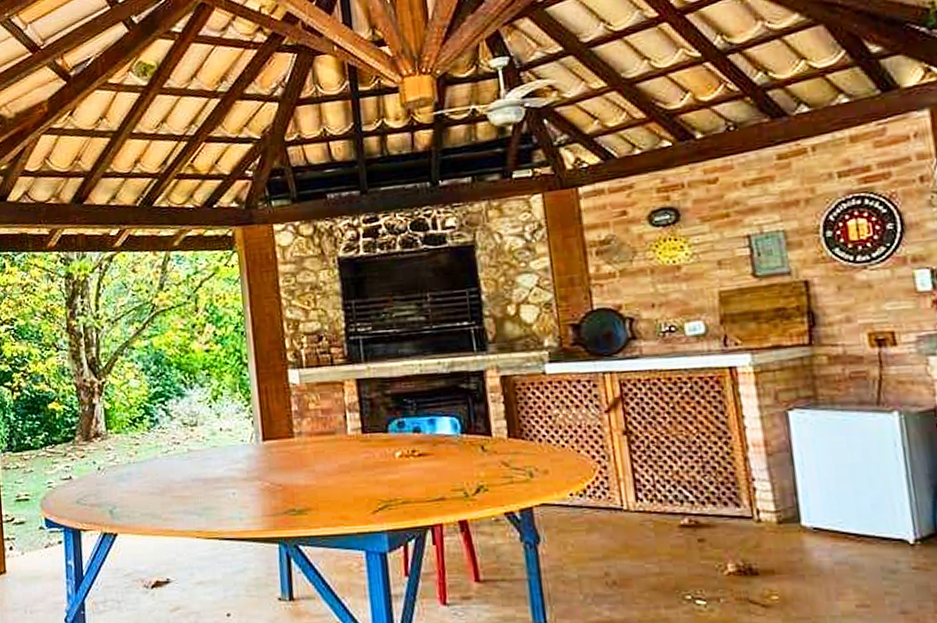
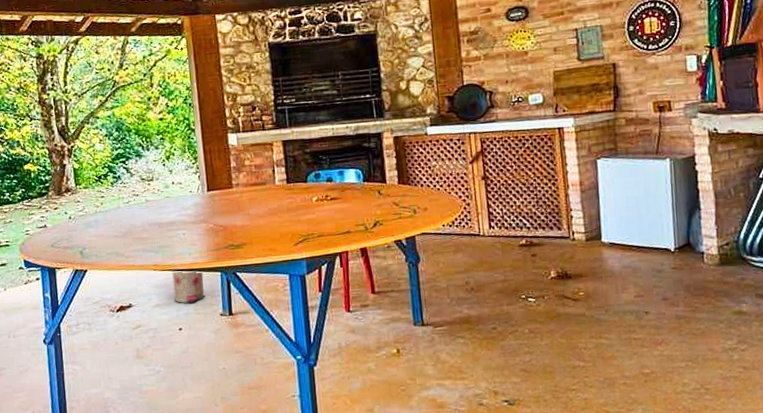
trash can: none [219,539,260,583] -> present [172,270,205,304]

